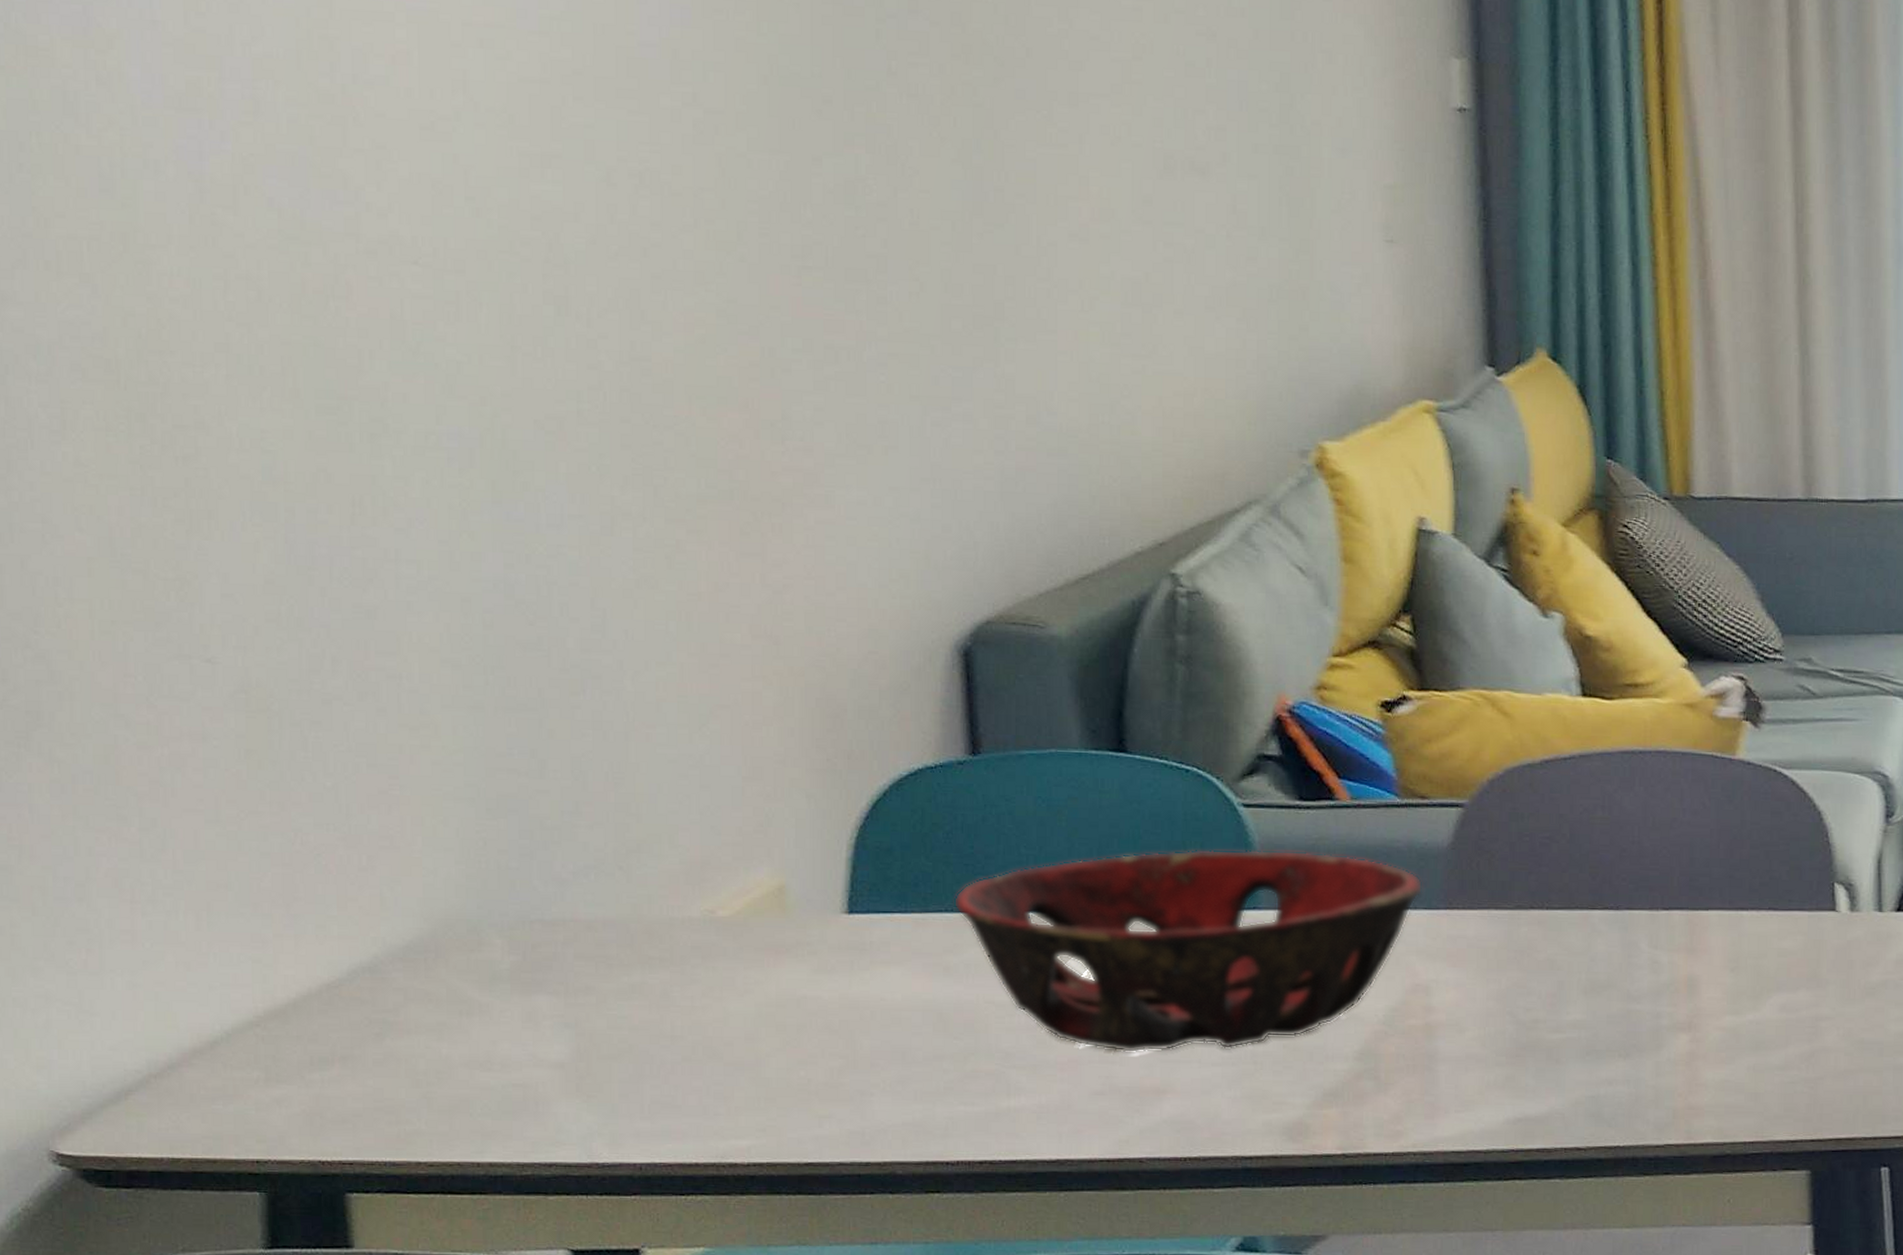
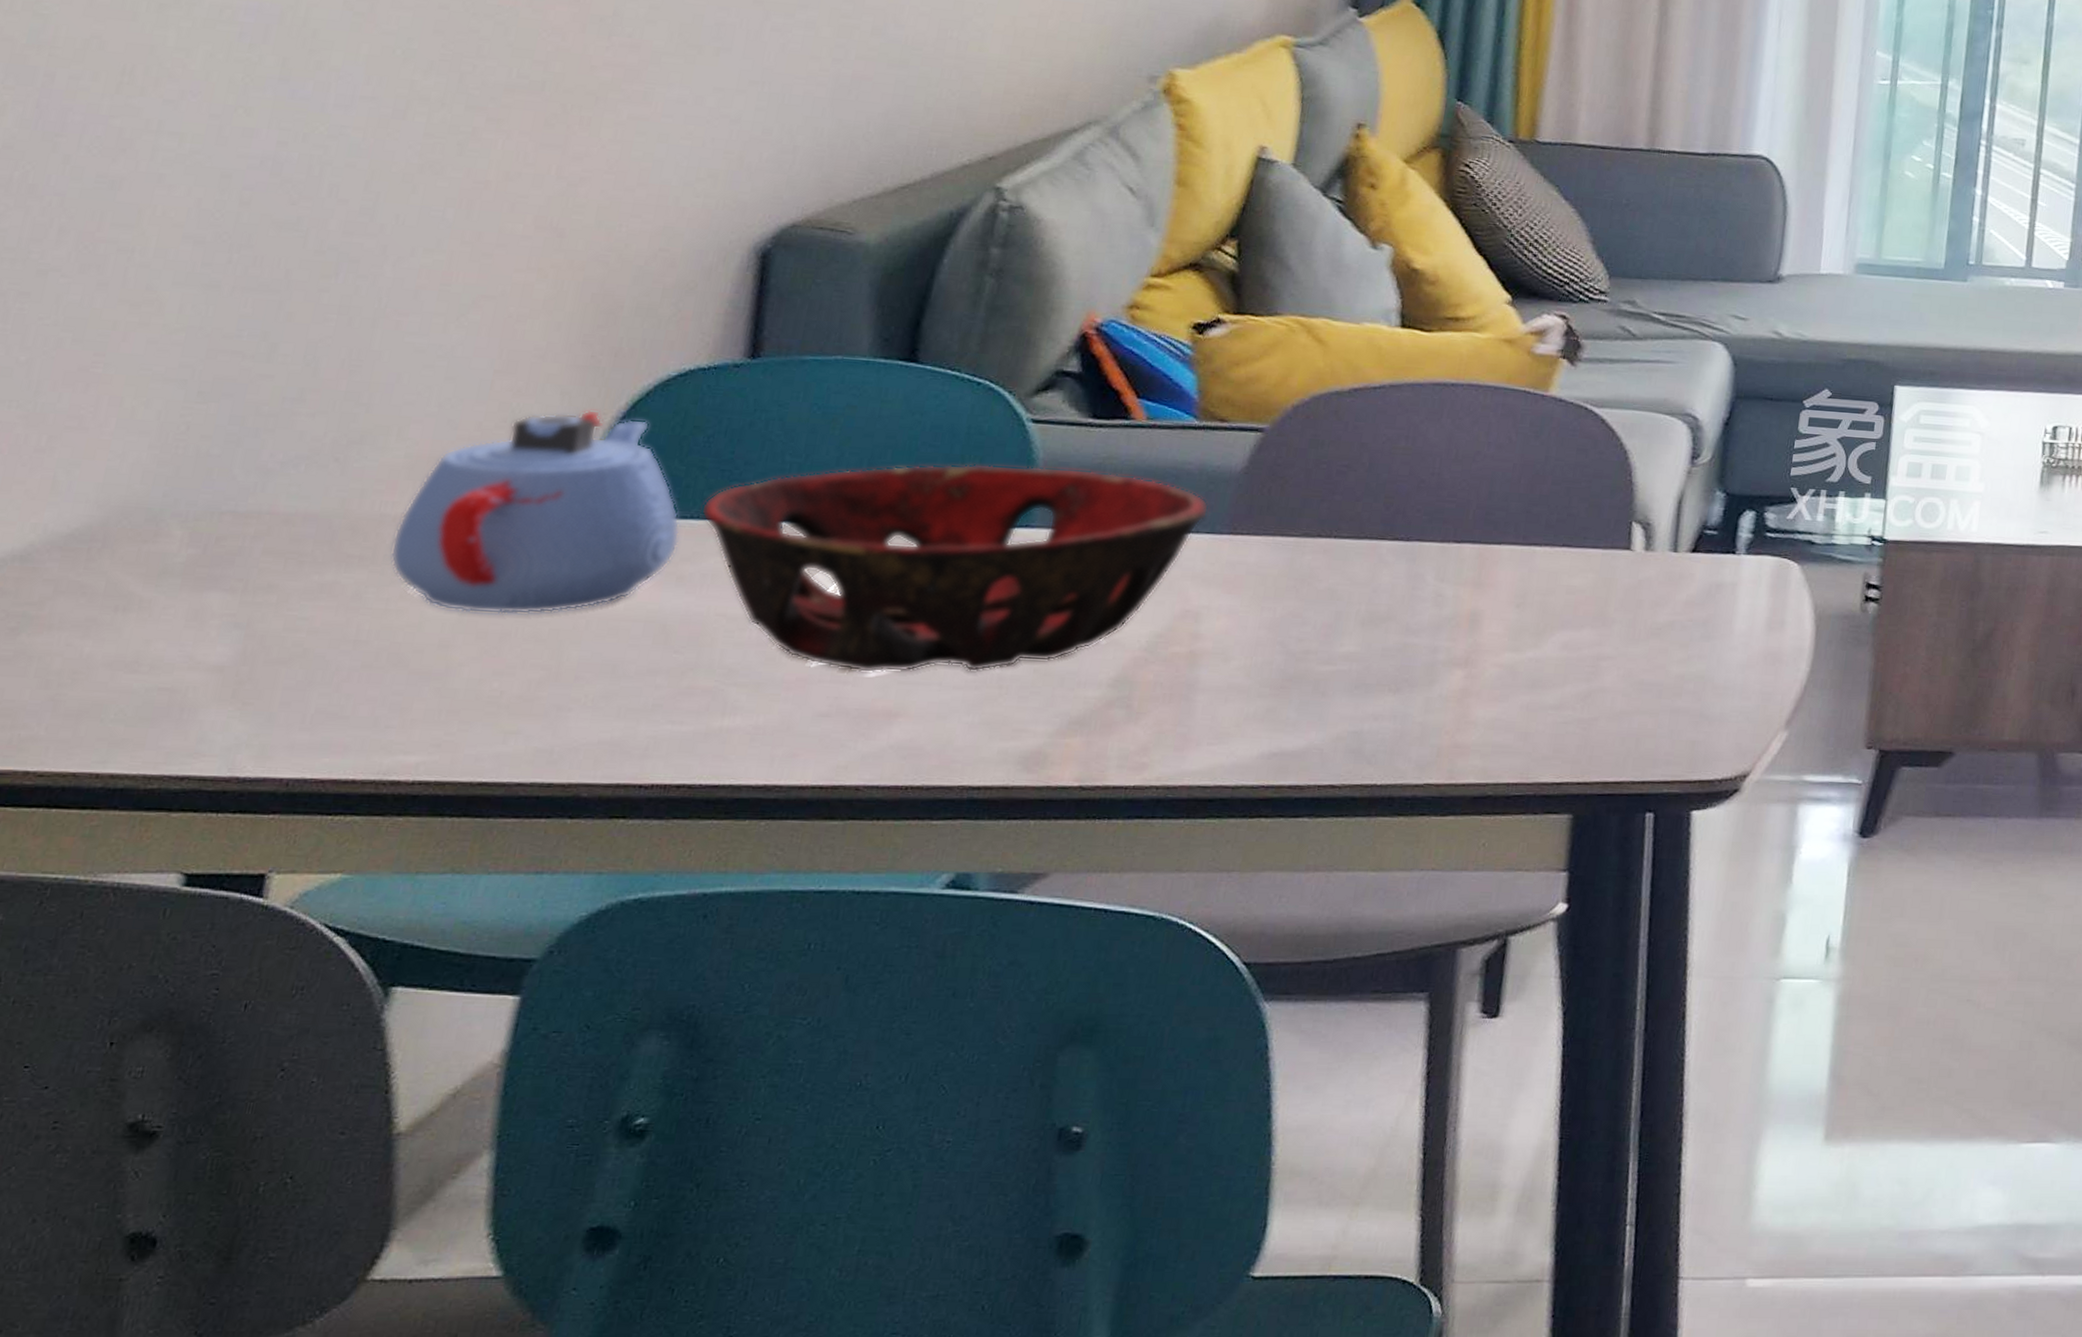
teapot: none [685,811,939,1008] -> present [390,409,681,615]

